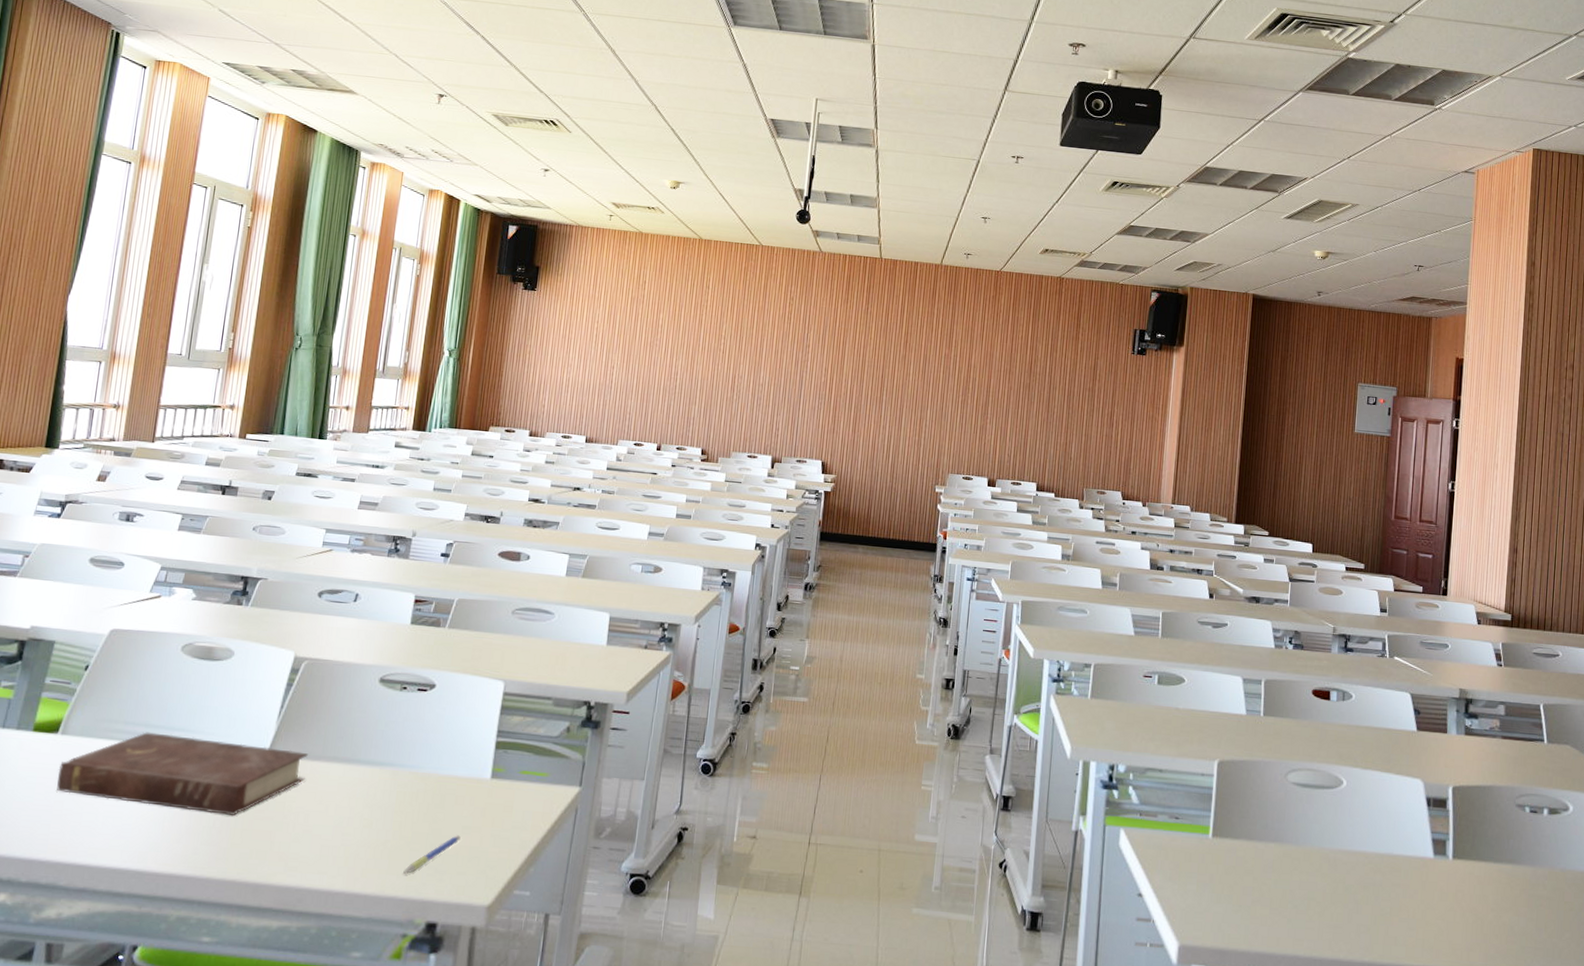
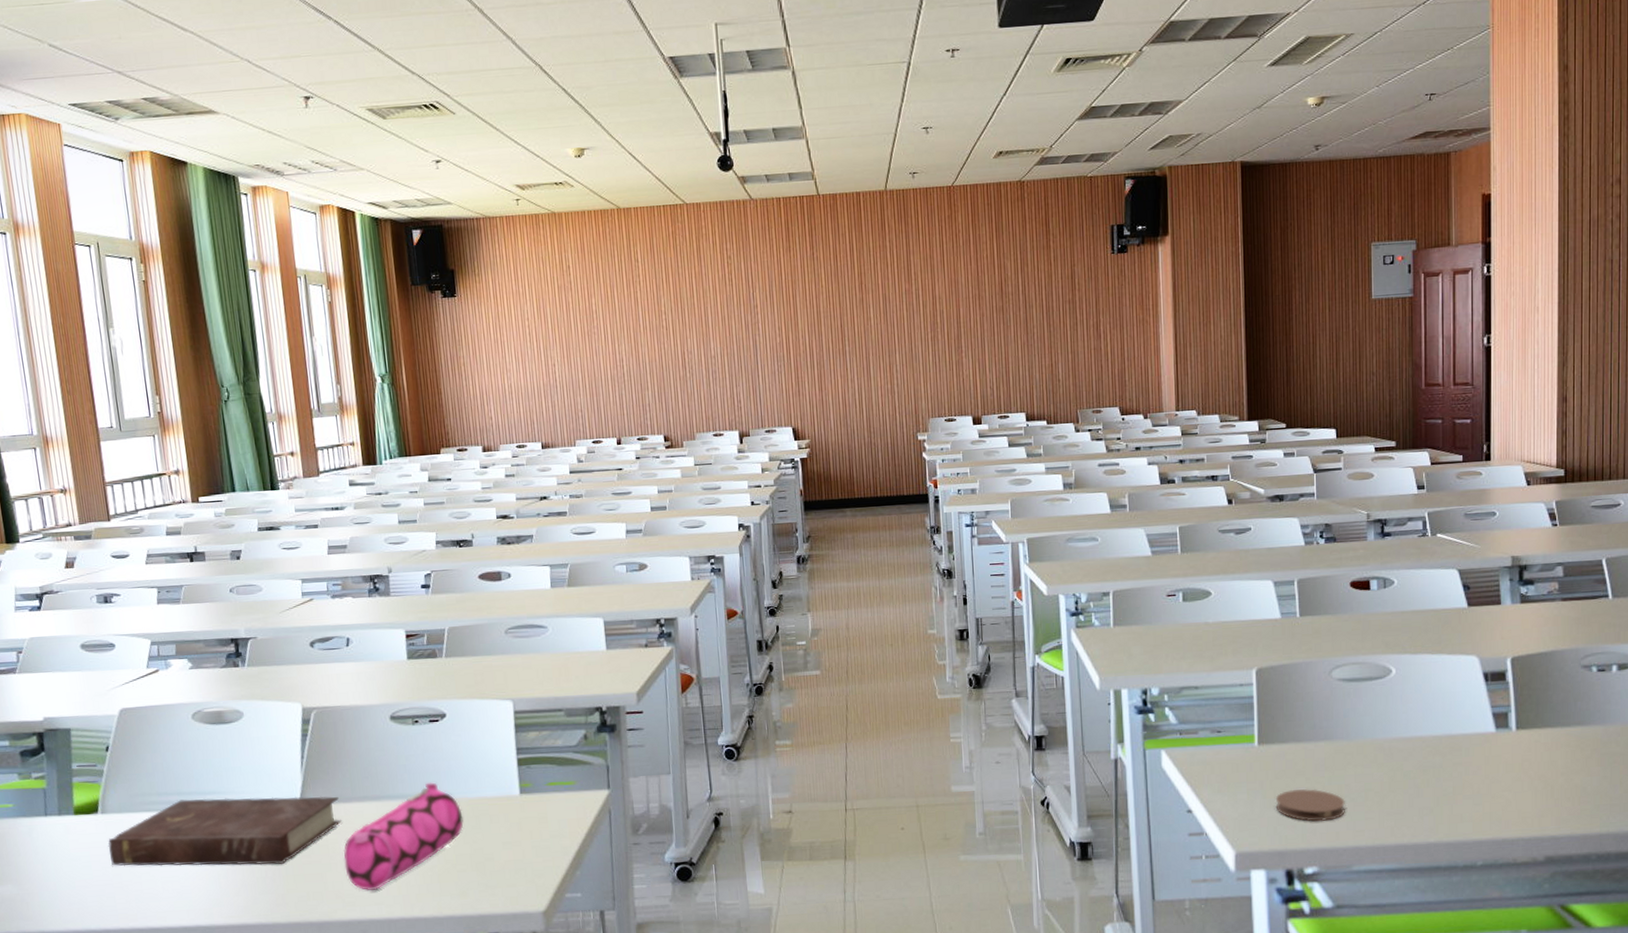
pencil case: none [295,752,430,859] -> present [343,782,464,891]
pen: present [403,835,461,875] -> none [456,851,503,895]
coaster: none [1222,888,1288,925] -> present [1275,789,1345,822]

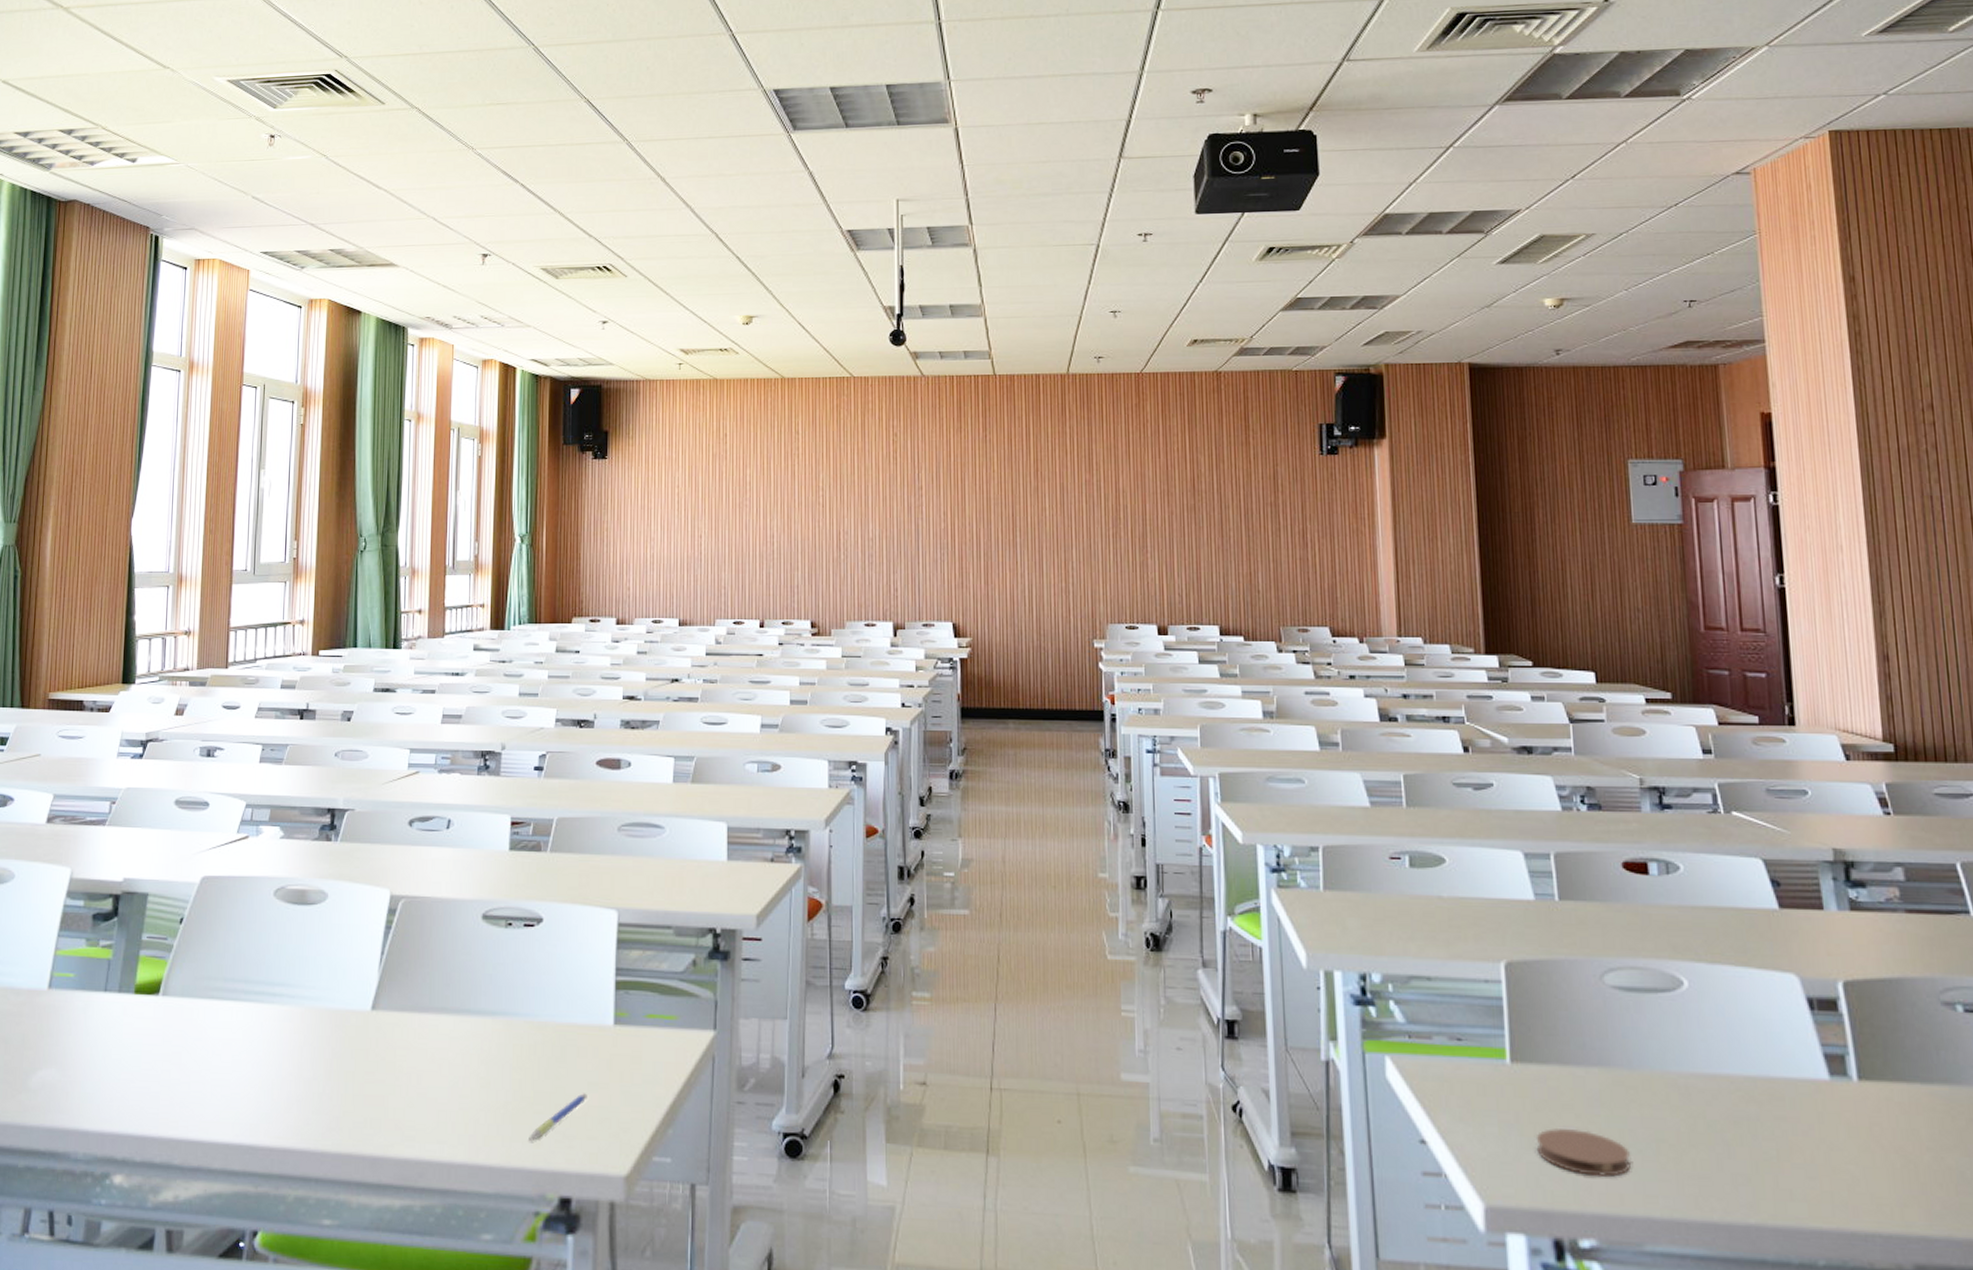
book: present [108,796,342,866] -> none [162,989,414,1080]
pencil case: present [343,782,464,891] -> none [410,999,547,1126]
pen: none [456,851,503,895] -> present [529,1093,587,1142]

